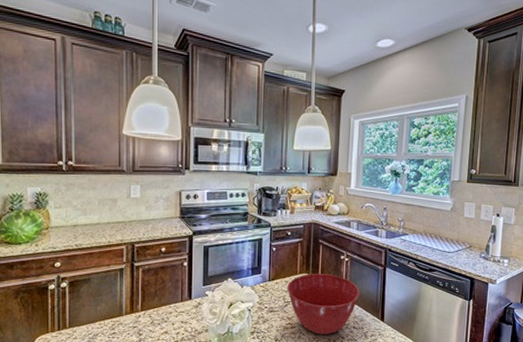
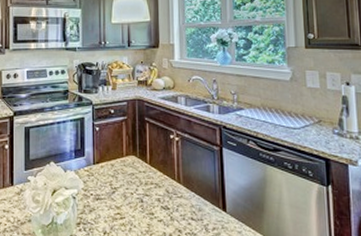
mixing bowl: present [287,273,360,334] -> none [114,154,195,227]

